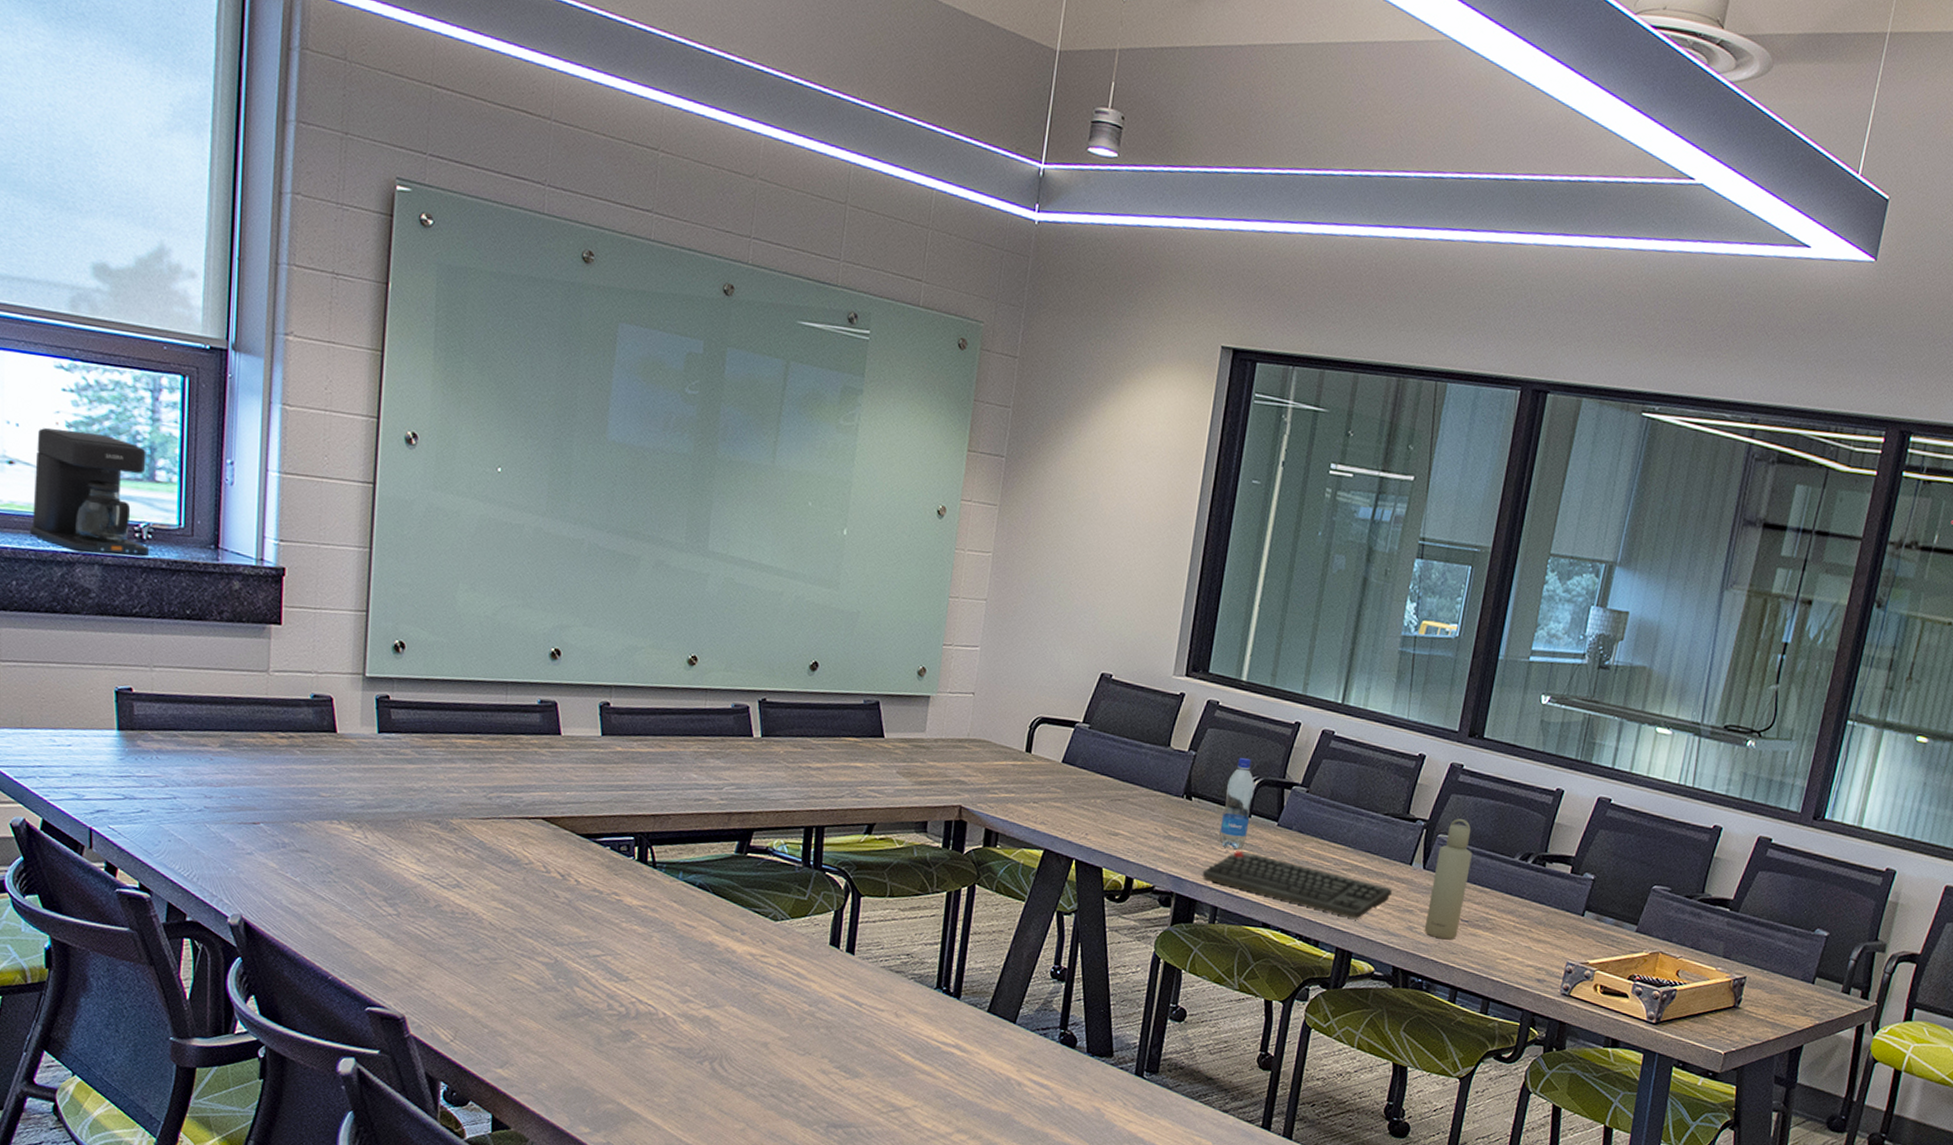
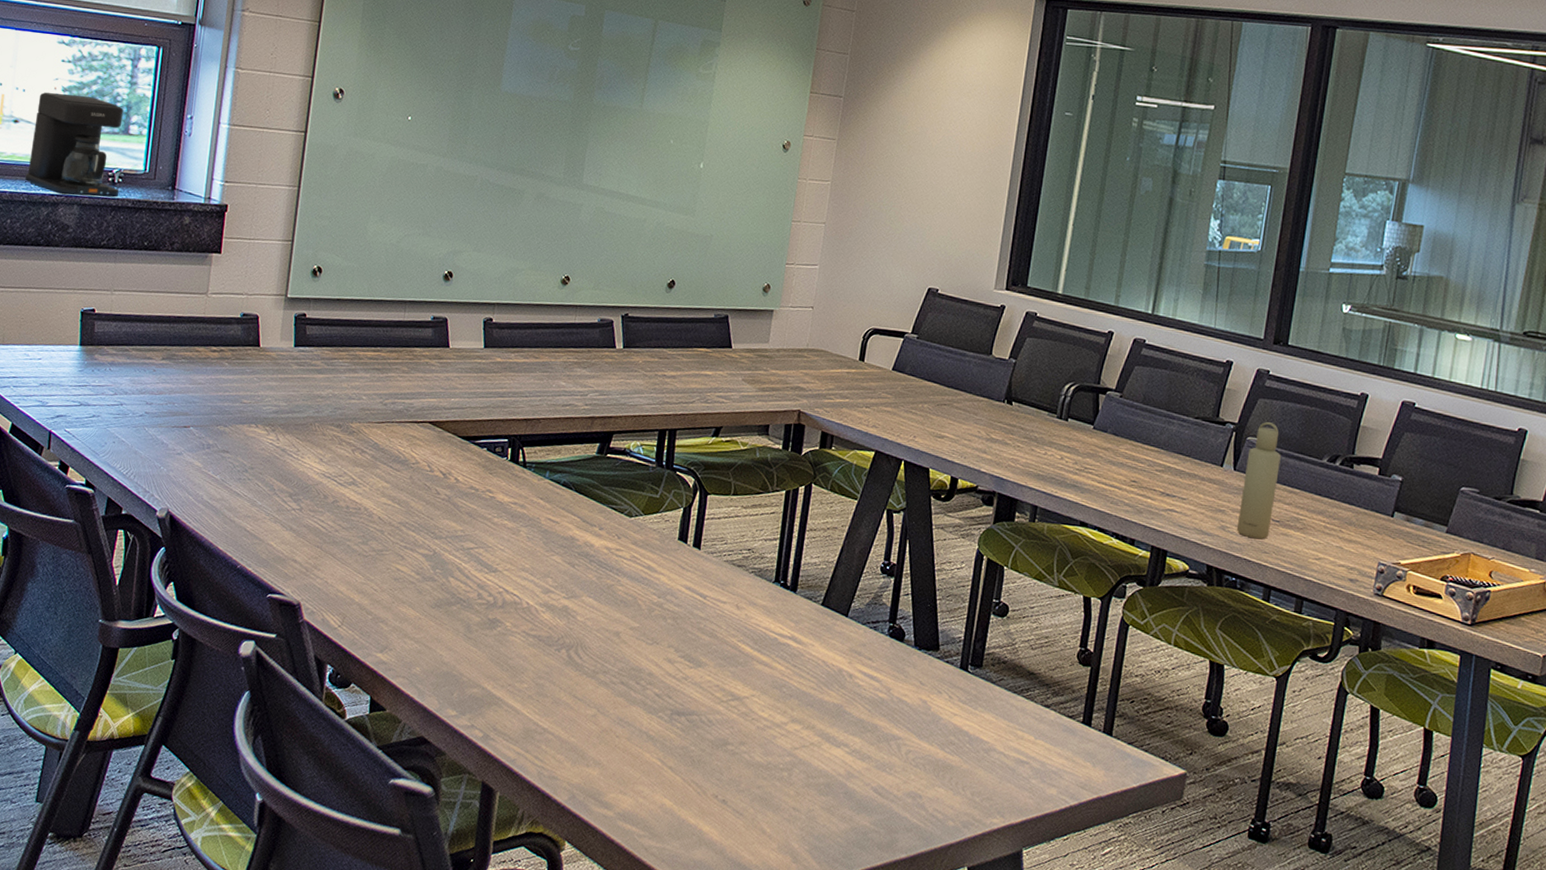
computer keyboard: present [1202,850,1392,919] -> none [1022,451,1204,518]
bottle: present [1219,757,1255,850] -> none [1038,364,1071,451]

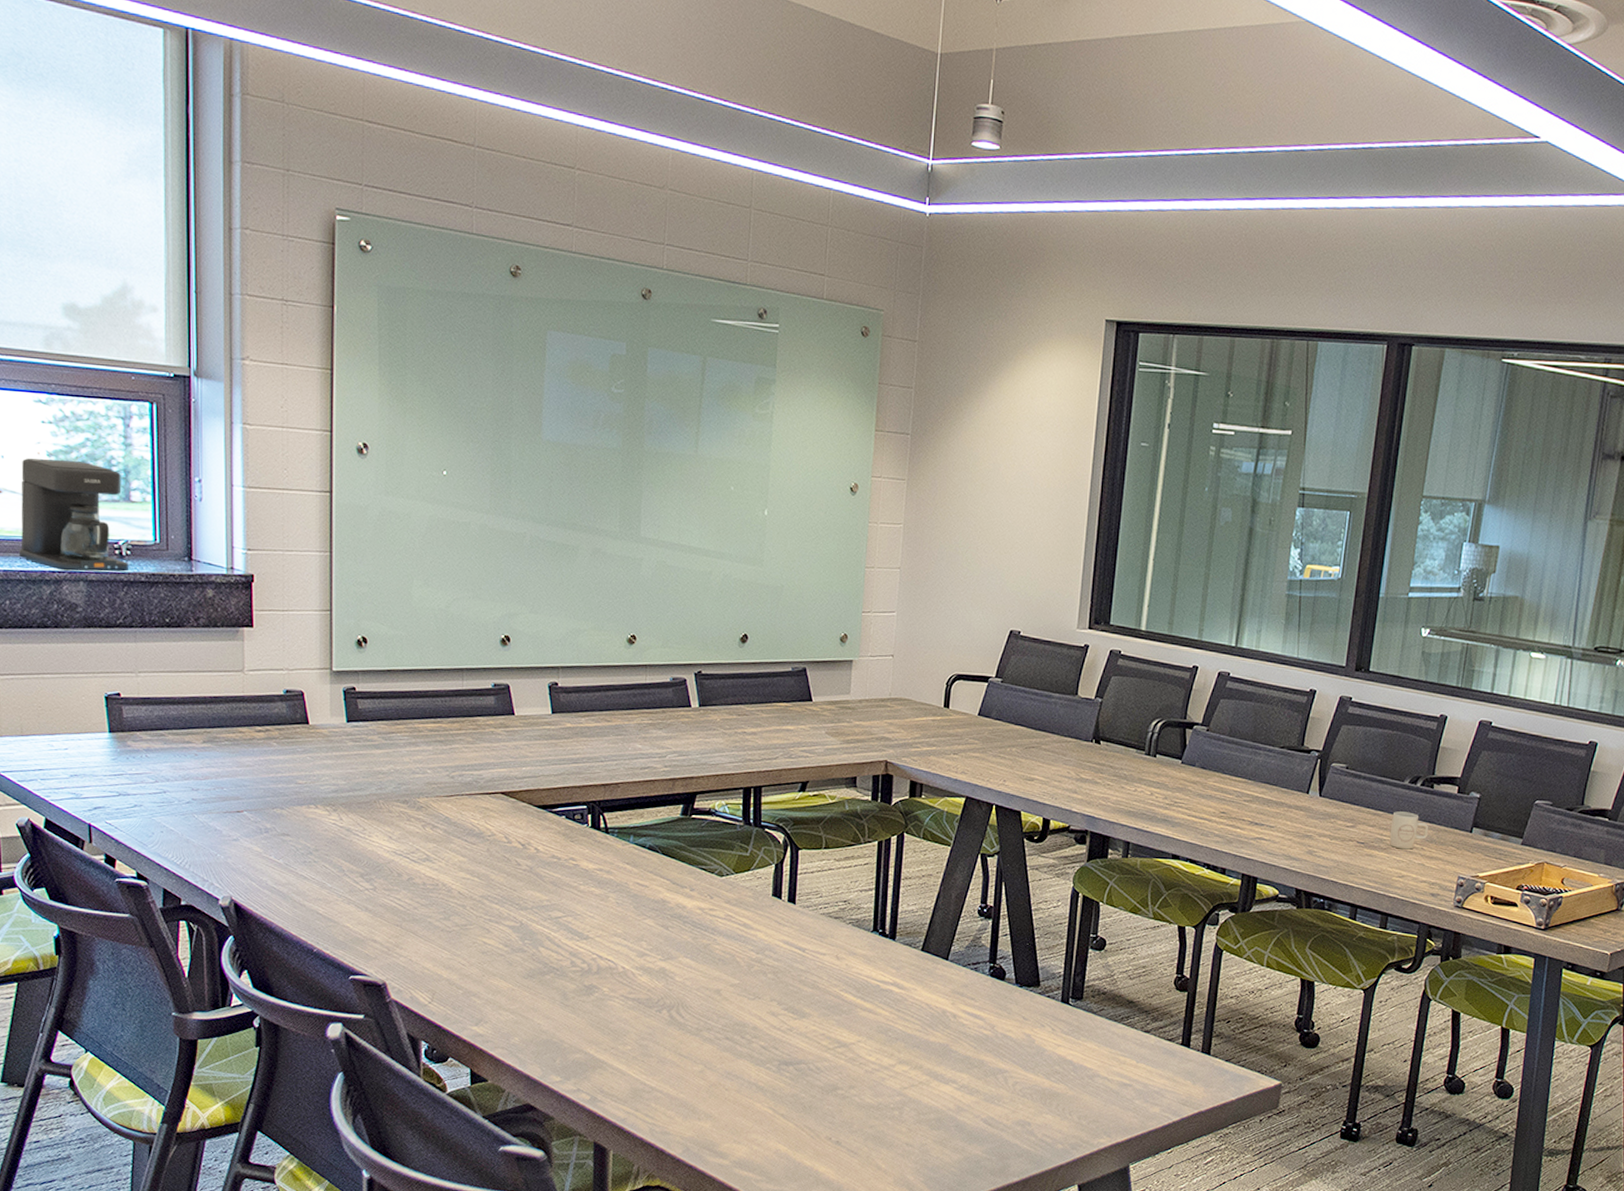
bottle: present [1236,422,1281,539] -> none [1323,748,1364,861]
mug: none [1306,490,1348,531] -> present [1389,811,1429,850]

